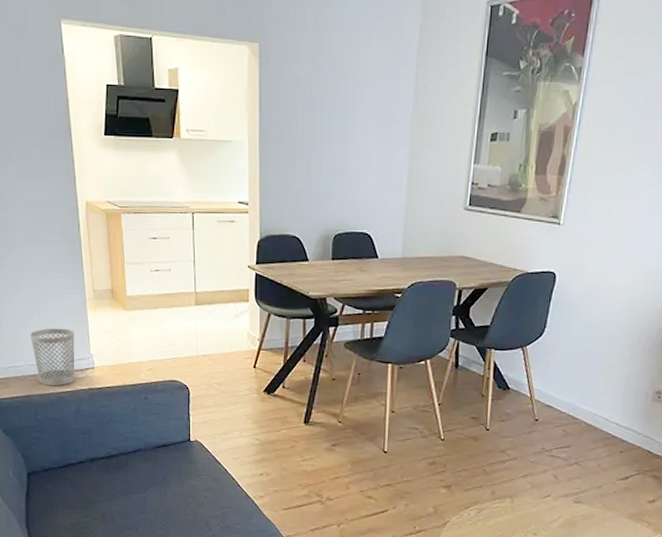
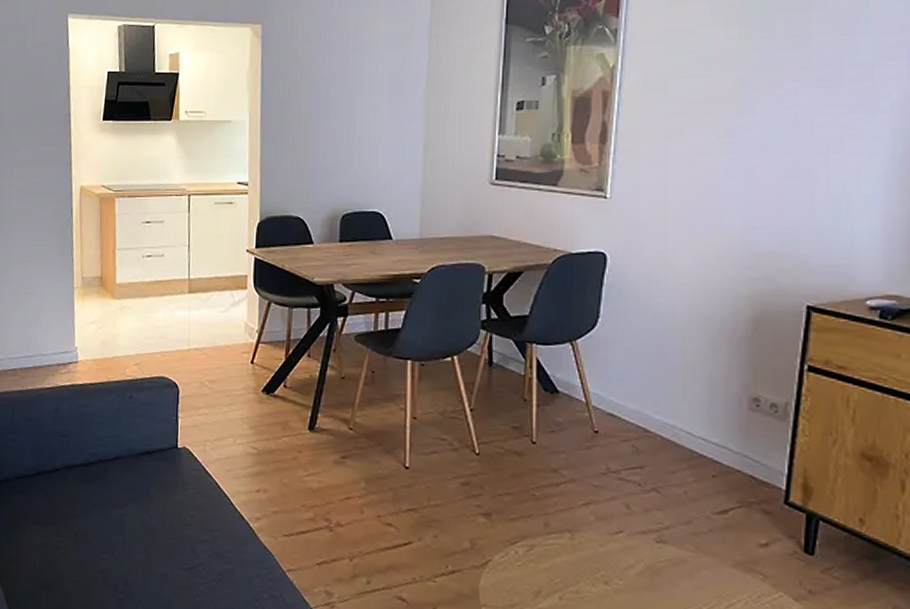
wastebasket: present [30,328,75,386] -> none [14,318,60,382]

